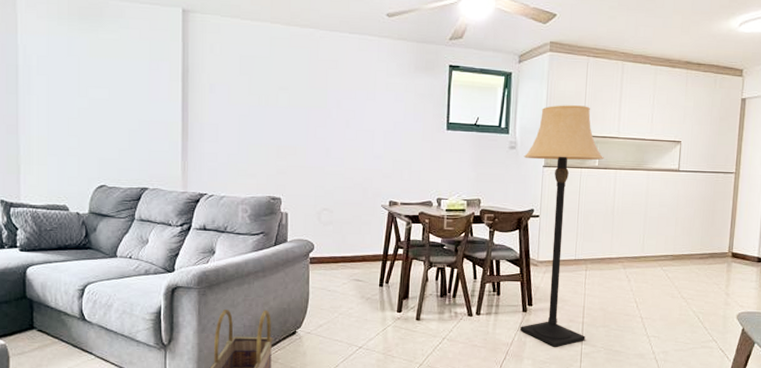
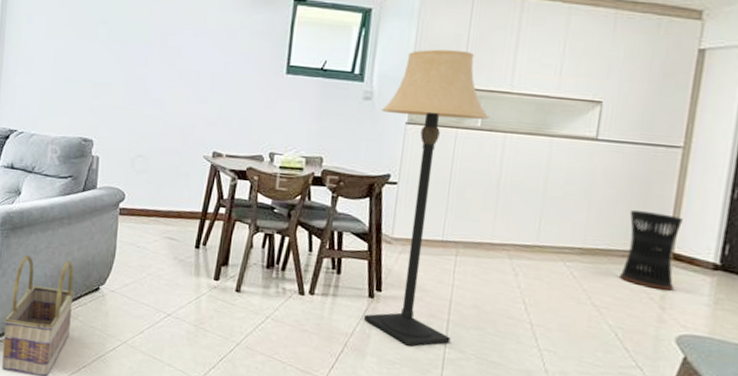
umbrella stand: none [699,223,737,281] -> present [620,210,683,291]

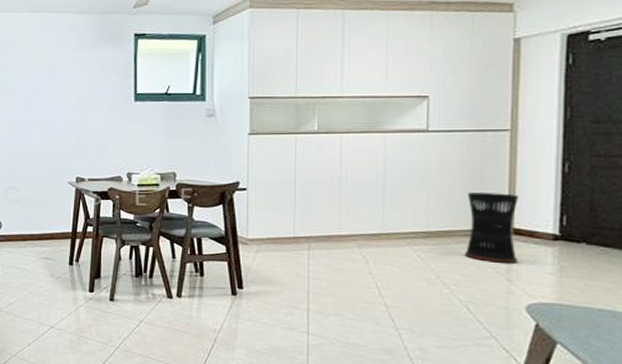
lamp: present [364,49,490,347] -> none [224,64,325,336]

